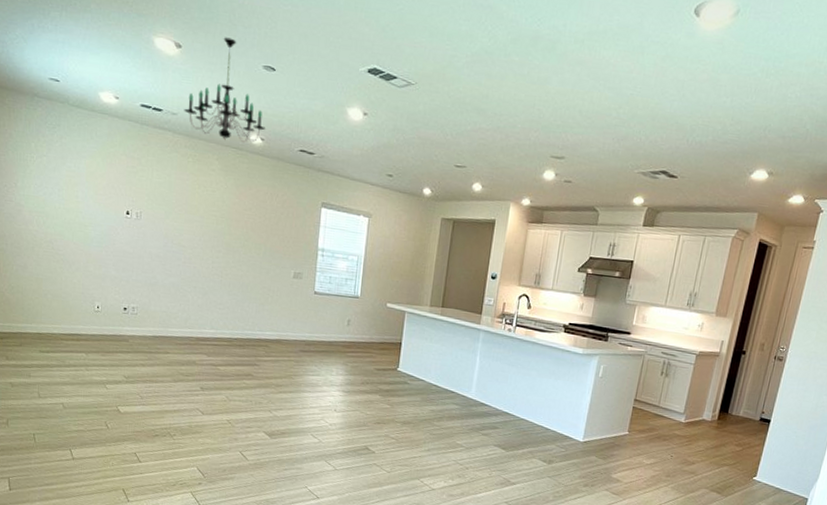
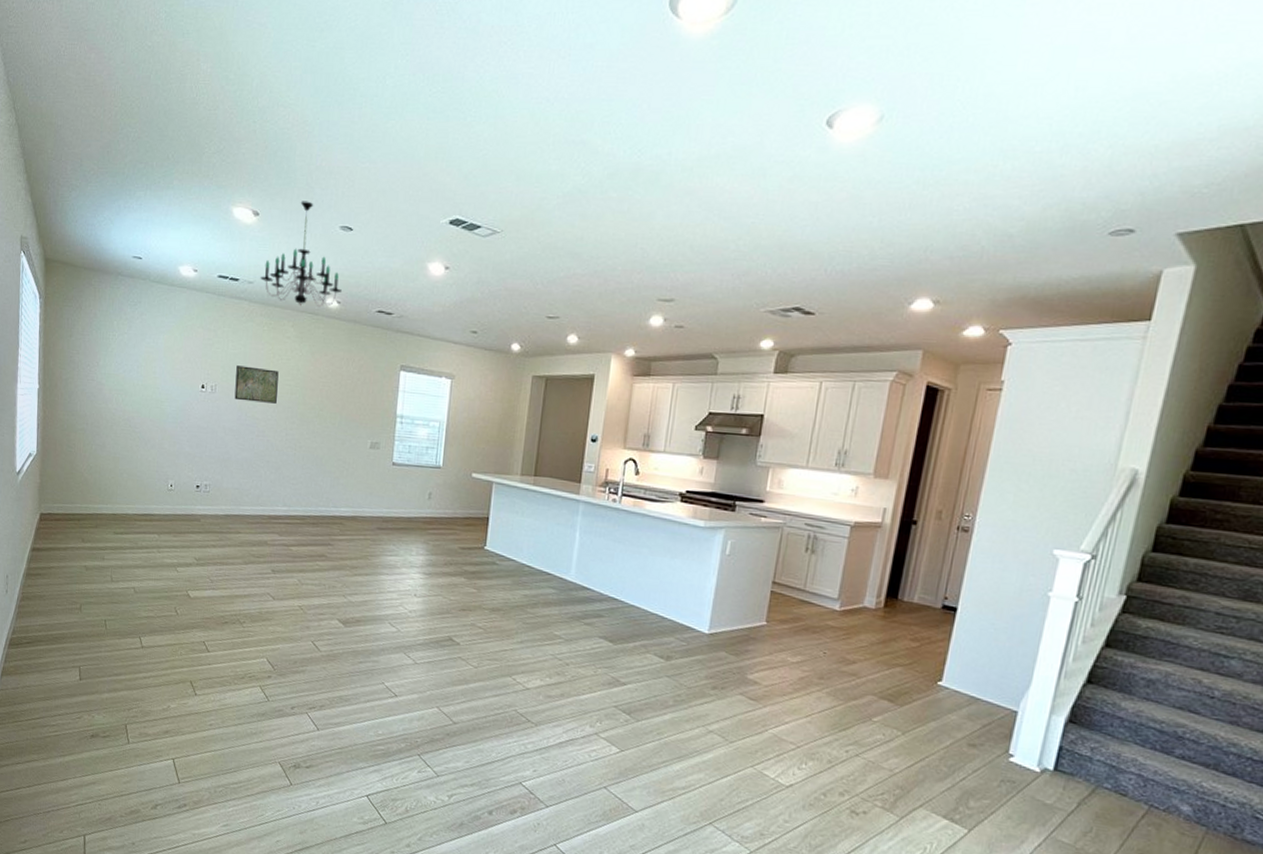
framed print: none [160,194,204,233] -> present [234,365,279,404]

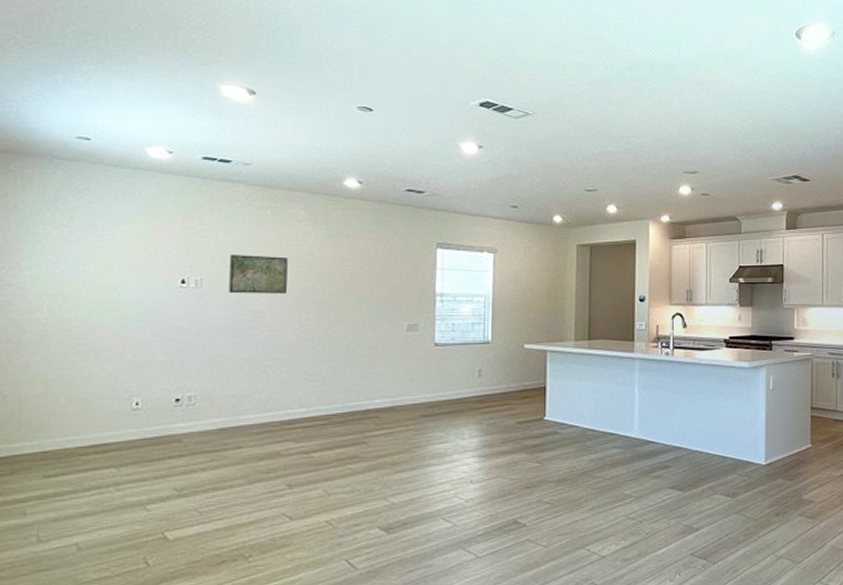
chandelier: present [260,201,342,308] -> none [260,81,363,189]

